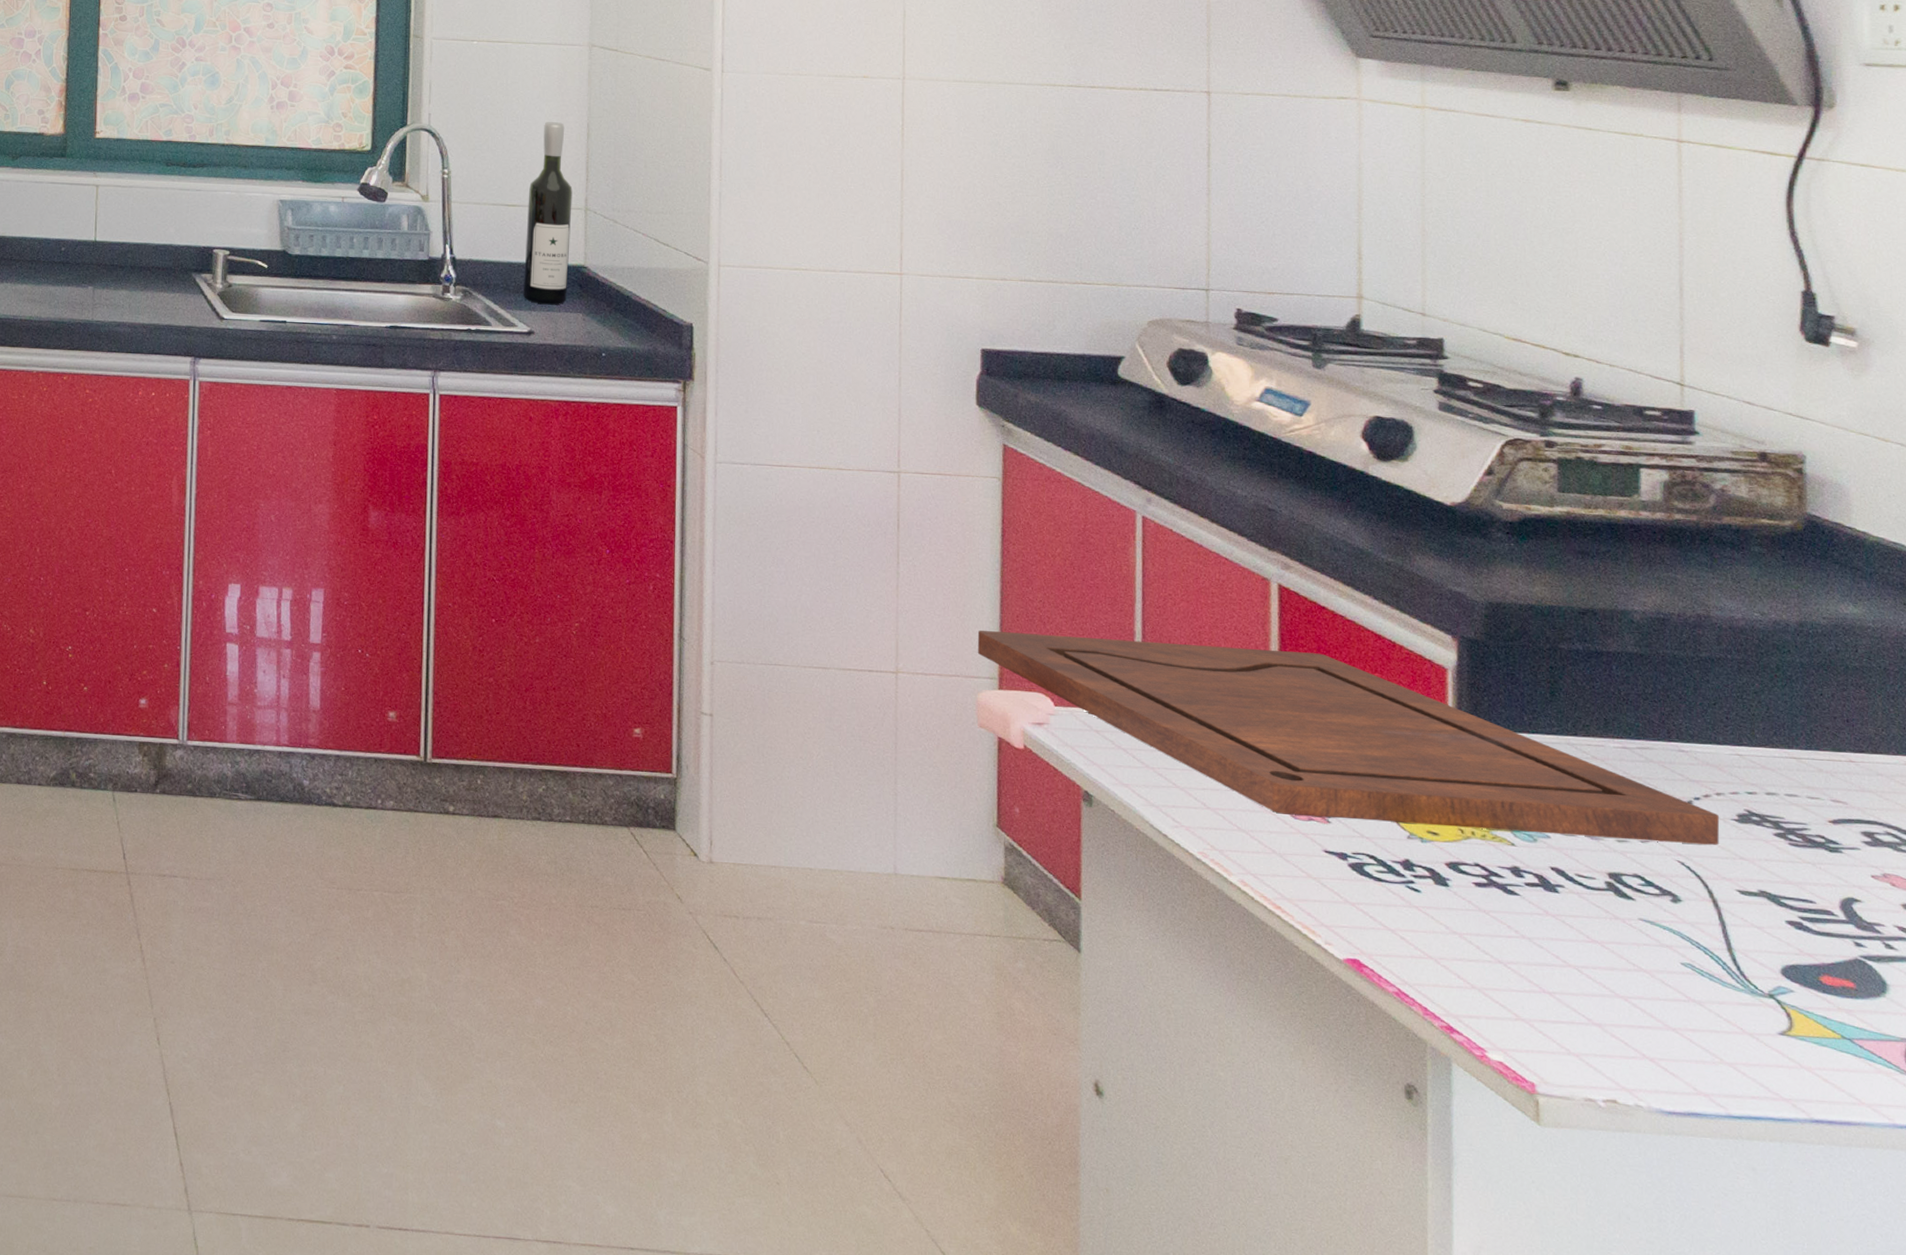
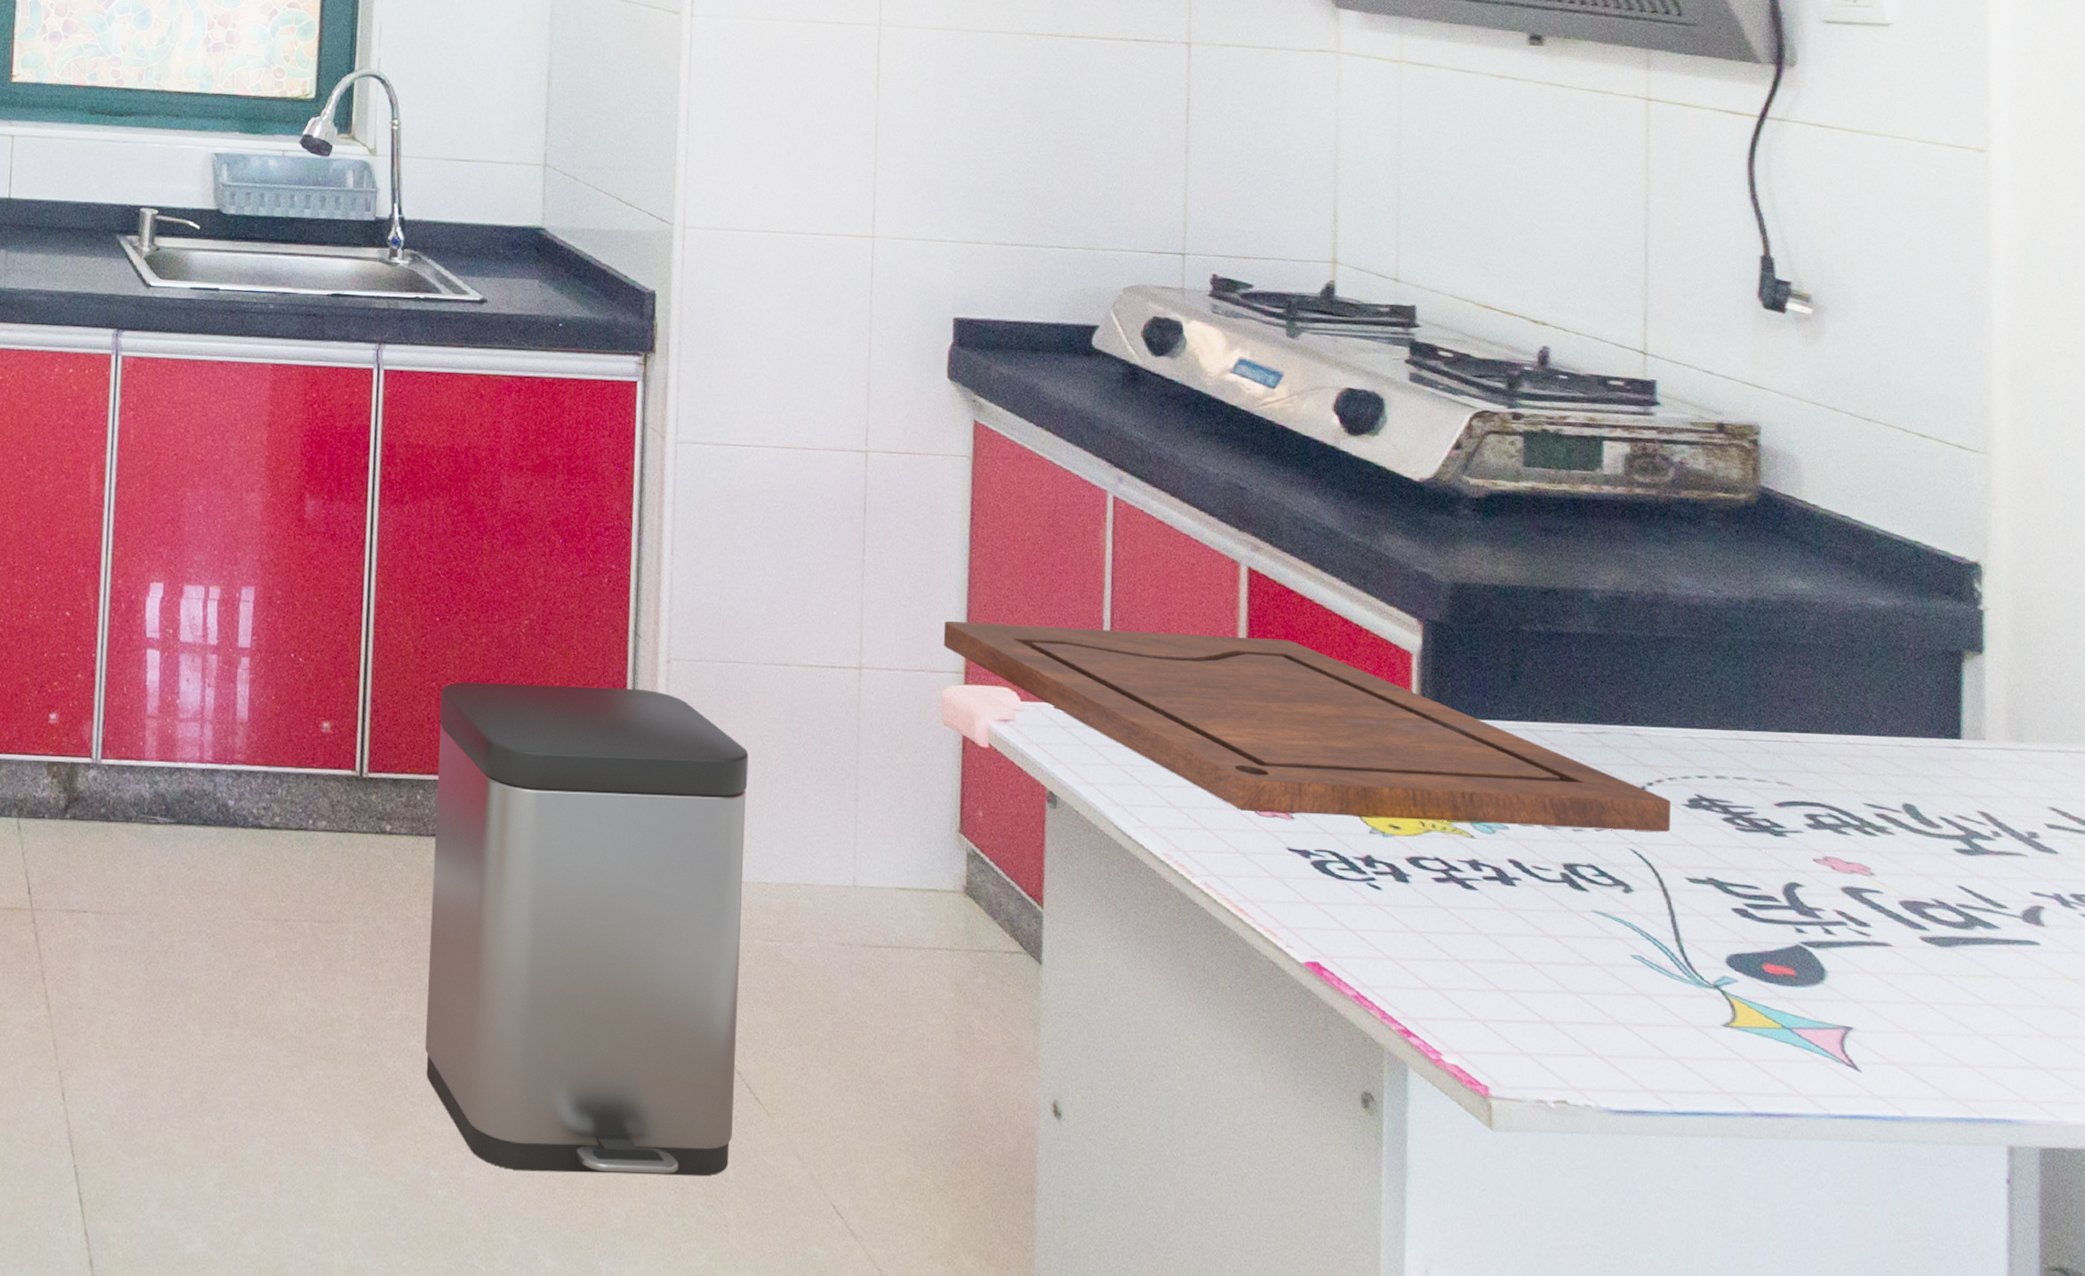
pedal bin: none [489,678,791,1137] -> present [425,681,749,1176]
bottle: present [522,122,573,305] -> none [475,68,531,271]

